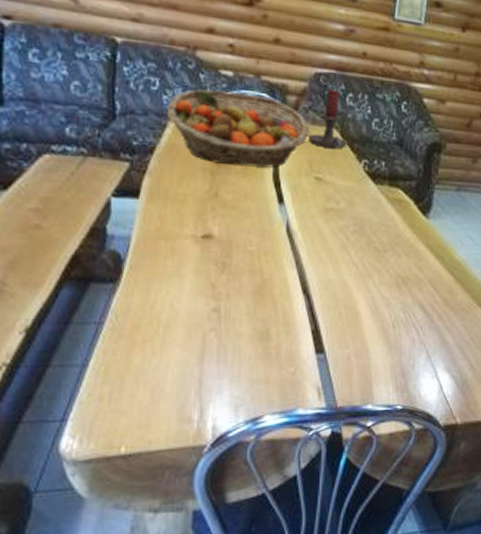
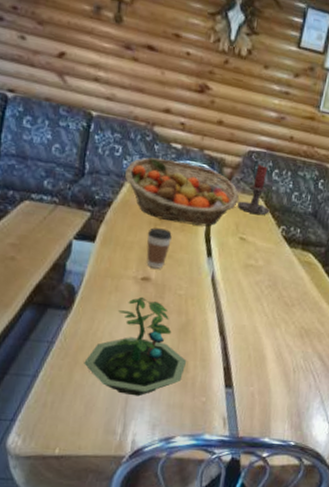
terrarium: none [143,258,268,375] -> present [84,296,187,397]
coffee cup: none [202,174,233,223] -> present [146,227,172,269]

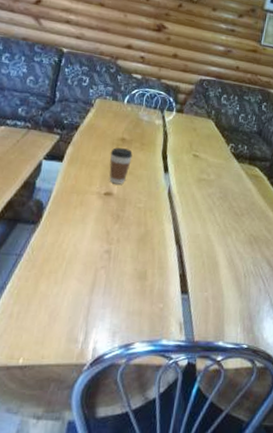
terrarium: present [84,296,187,397] -> none [49,210,146,305]
fruit basket: present [125,157,240,227] -> none [91,86,193,146]
candle holder: present [237,164,270,215] -> none [191,90,220,134]

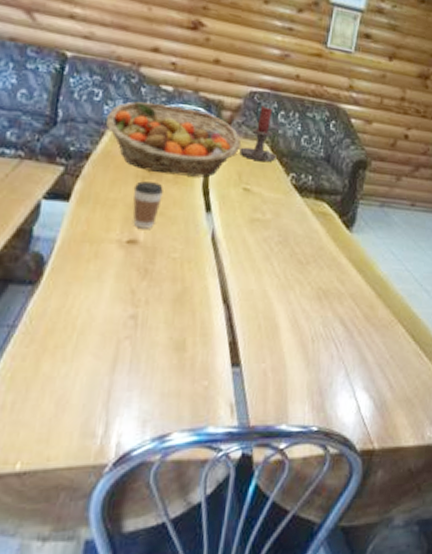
fruit basket: none [91,86,193,146] -> present [106,101,242,178]
candle holder: none [191,90,220,134] -> present [239,105,277,162]

